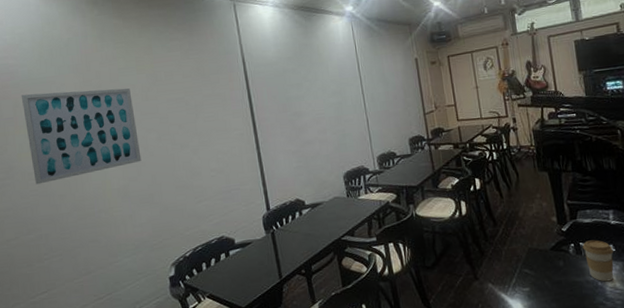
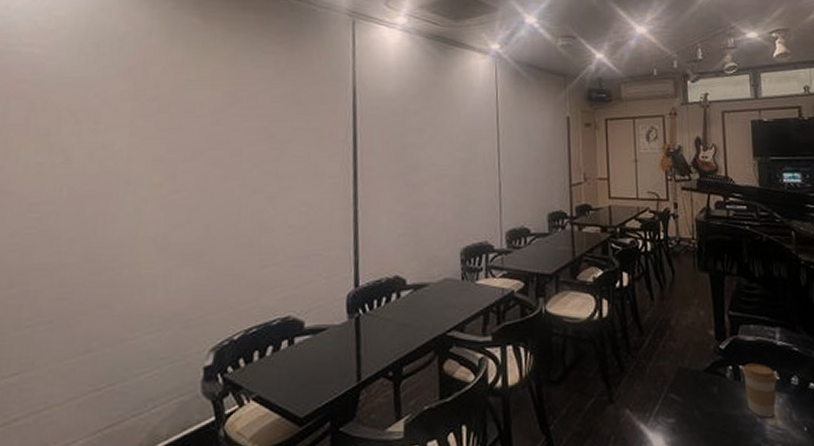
wall art: present [21,88,142,185] -> none [36,96,198,220]

